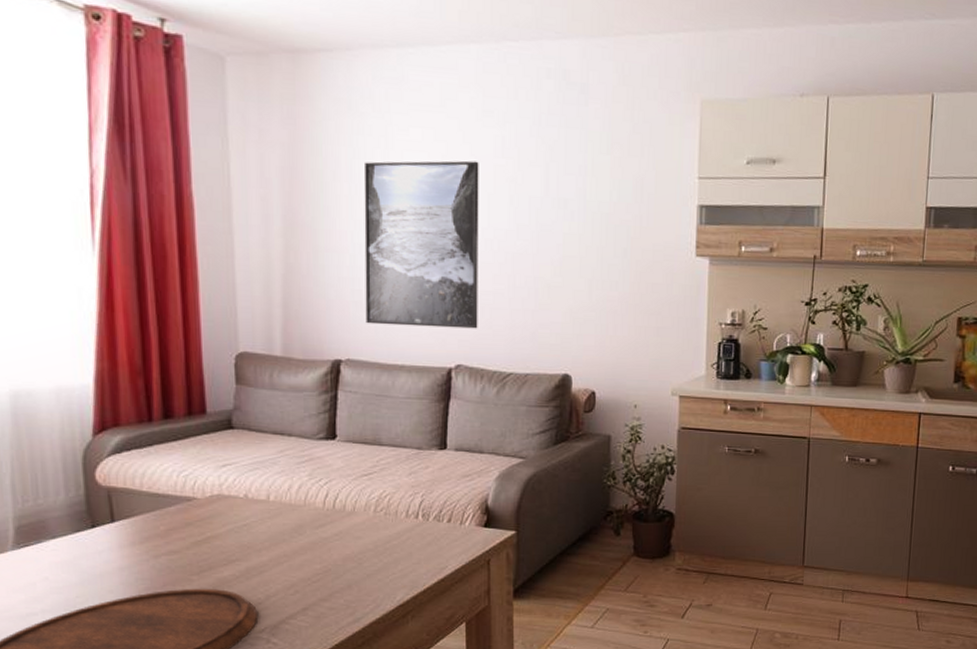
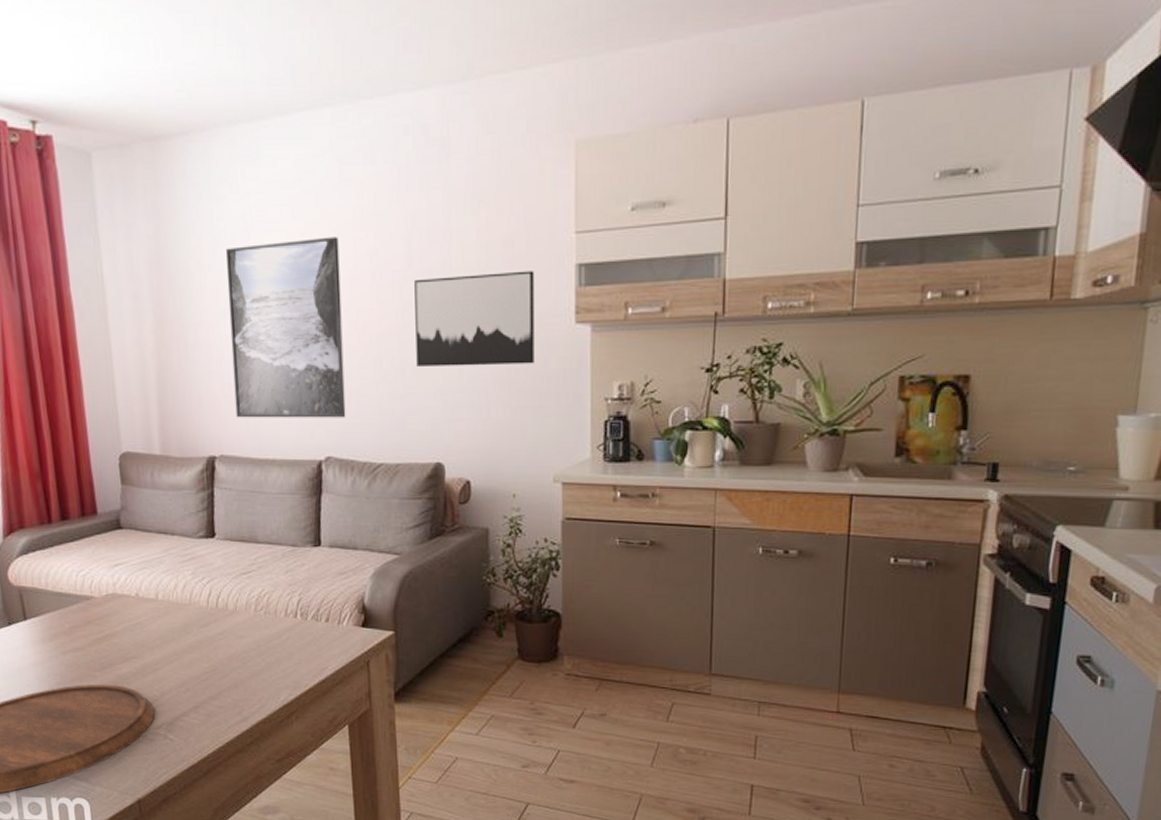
wall art: none [549,206,661,290] -> present [414,271,534,366]

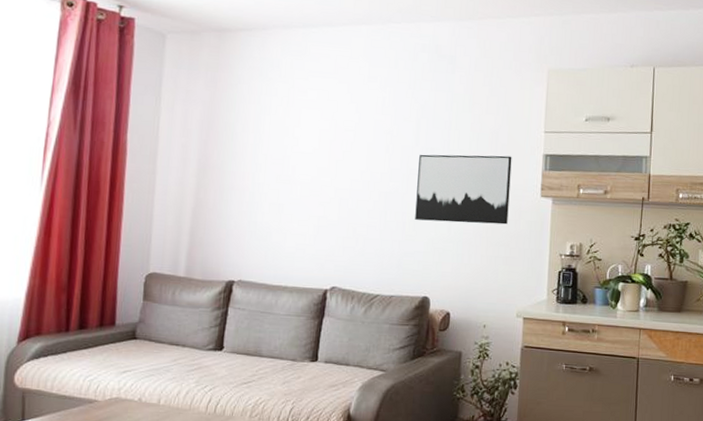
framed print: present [226,236,346,418] -> none [258,116,363,256]

